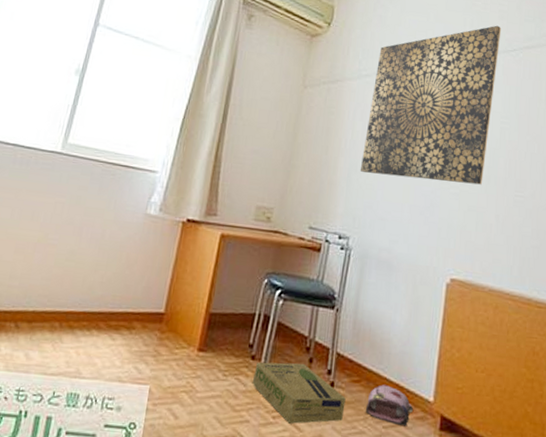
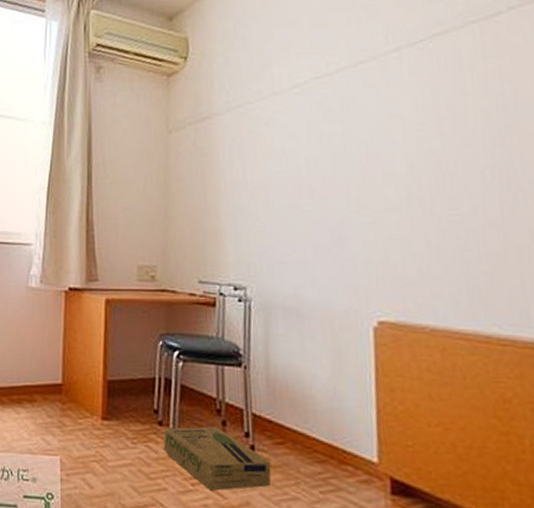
wall art: present [360,25,502,185] -> none [246,16,403,214]
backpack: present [365,385,414,427] -> none [295,446,355,491]

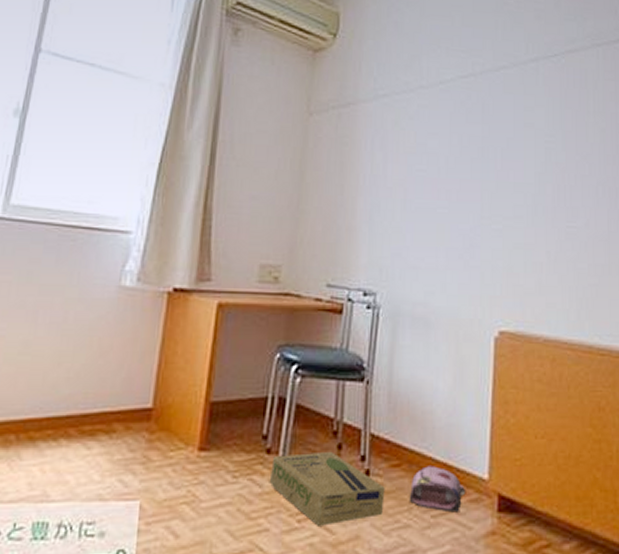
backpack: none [295,446,355,491] -> present [409,466,466,513]

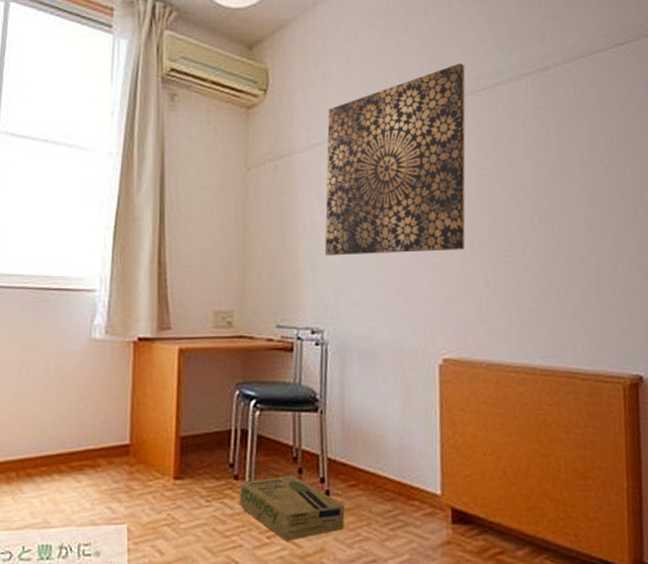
wall art: none [383,27,539,217] -> present [324,63,466,255]
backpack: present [409,466,466,513] -> none [367,484,421,526]

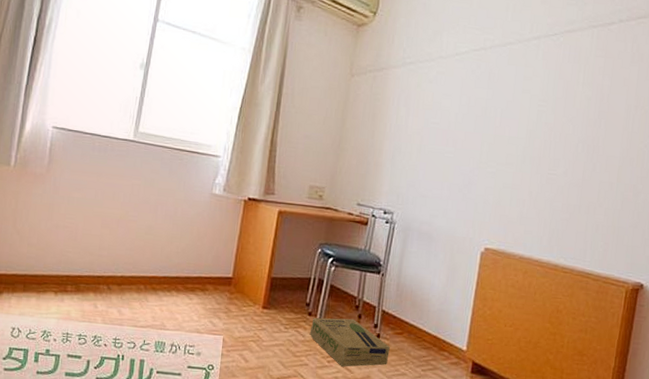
wall art: present [324,63,466,255] -> none [403,10,544,164]

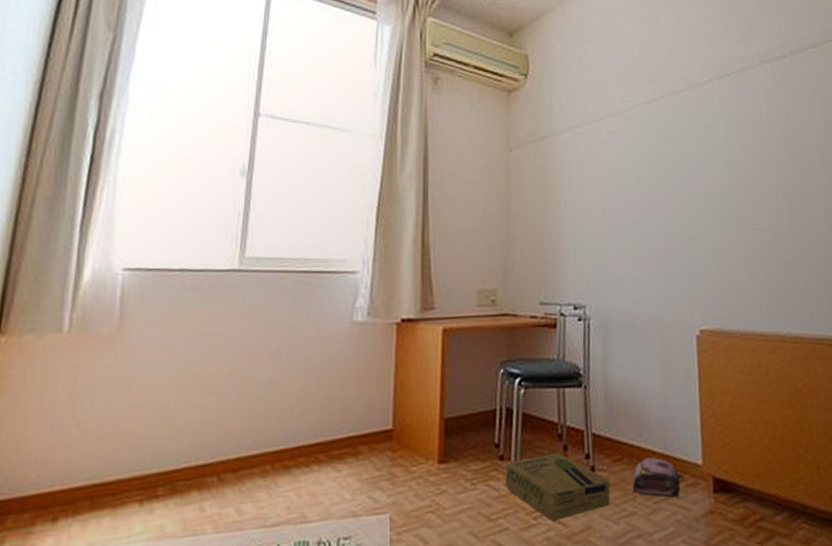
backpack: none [407,336,449,370] -> present [632,457,684,498]

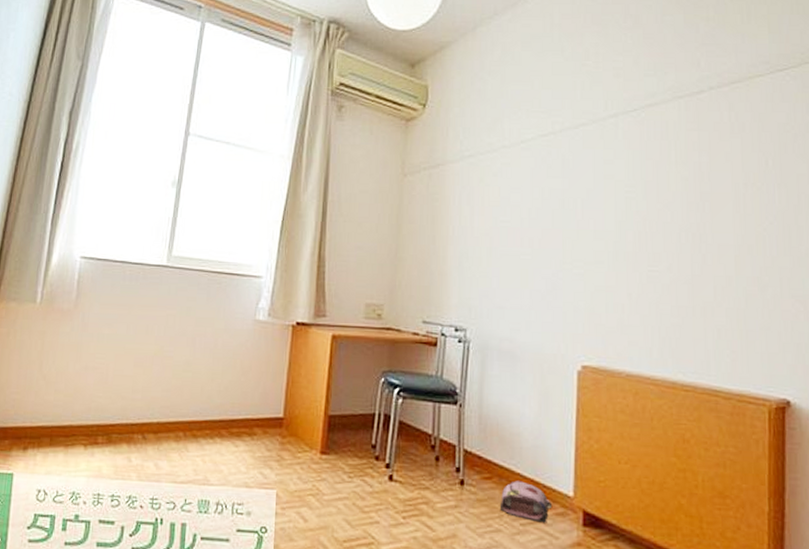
cardboard box: present [504,452,611,521] -> none [378,461,478,524]

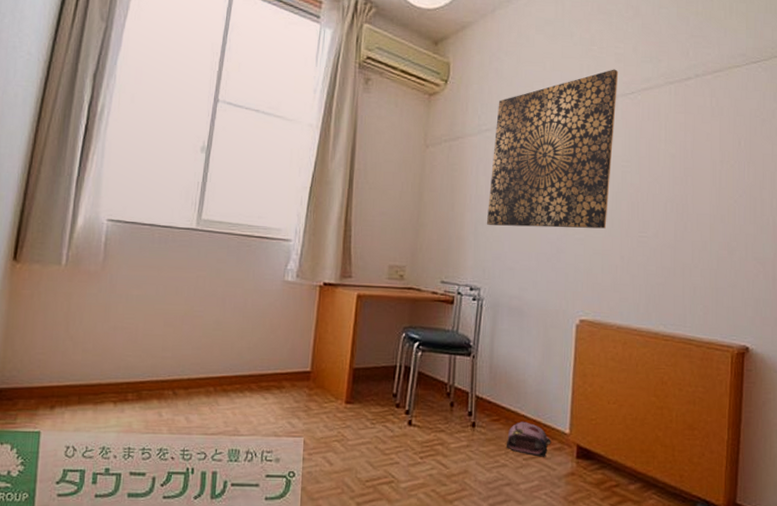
wall art: none [471,85,618,262] -> present [486,69,619,229]

